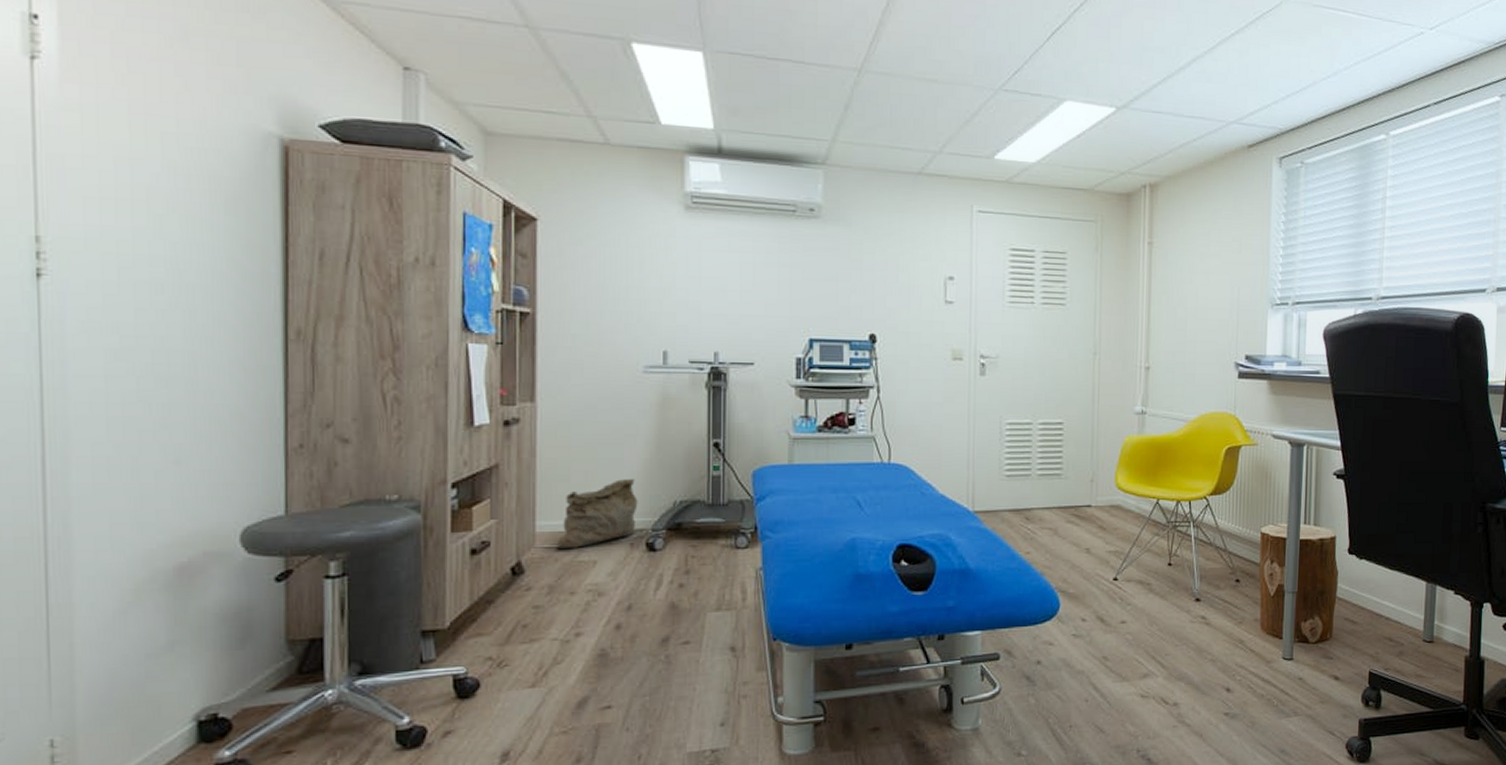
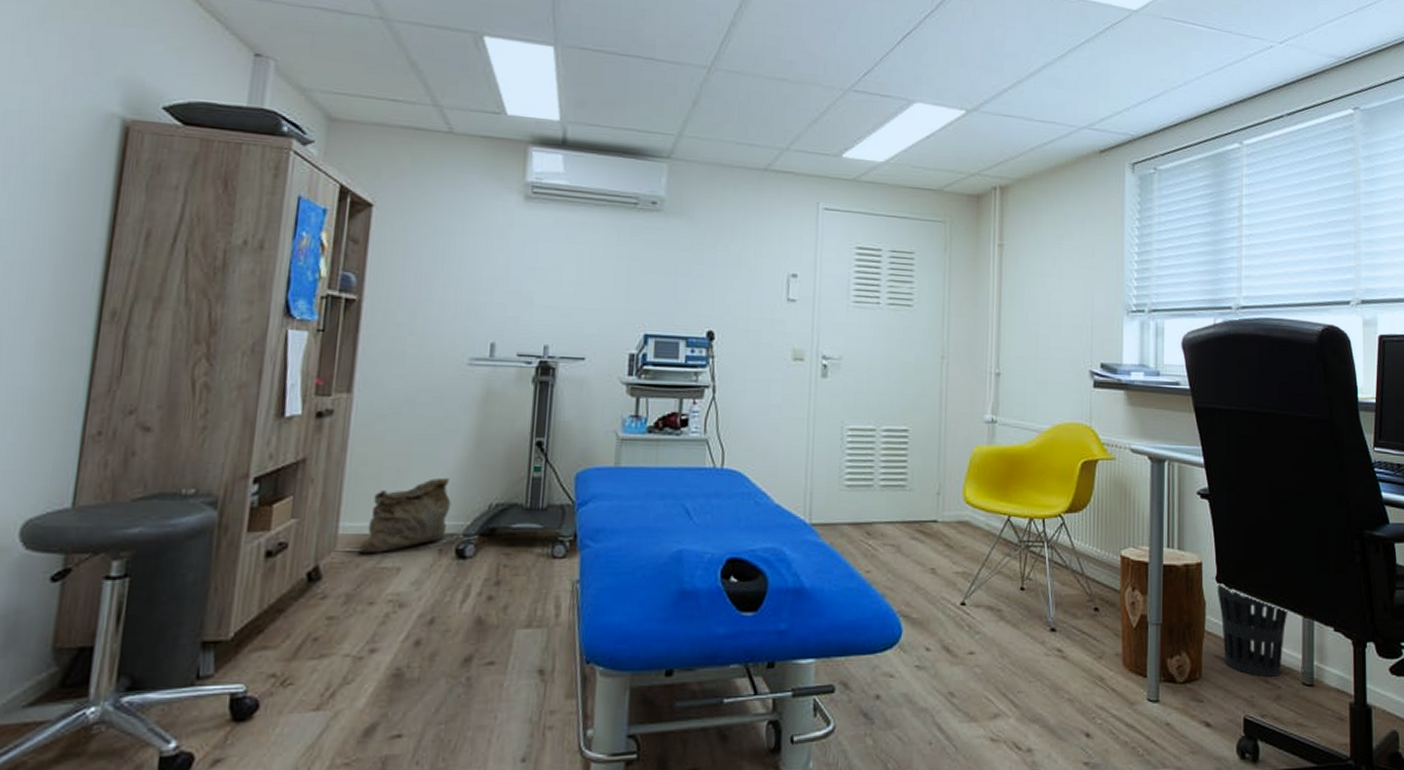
wastebasket: none [1348,553,1413,637] -> present [1217,582,1288,678]

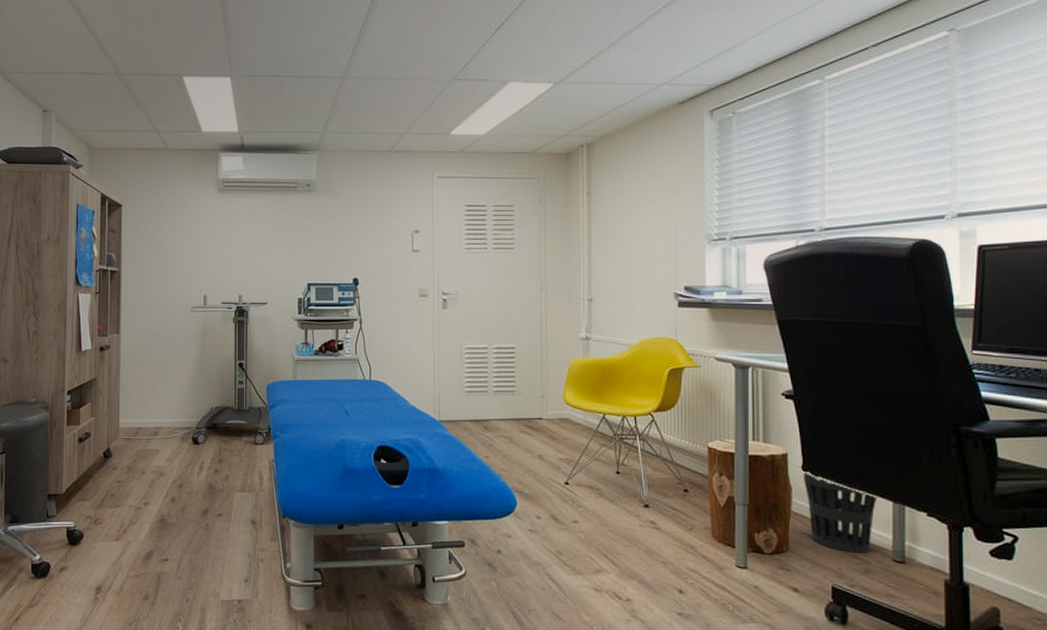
bag: present [355,478,451,554] -> none [130,390,187,441]

